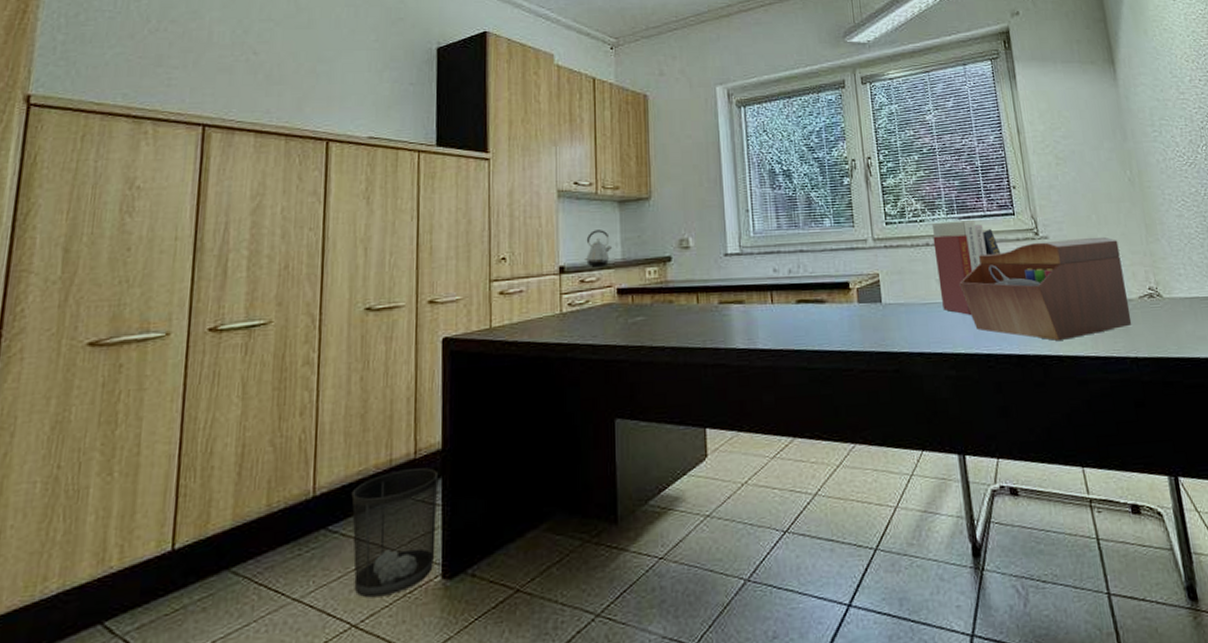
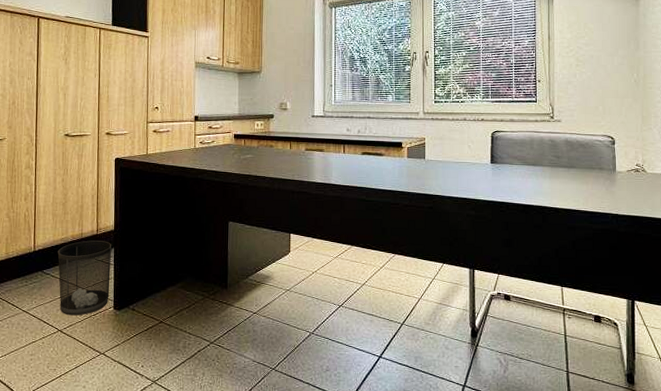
kettle: present [585,230,613,267] -> none [213,92,233,118]
books: present [931,220,1001,316] -> none [469,104,522,174]
sewing box: present [959,236,1132,341] -> none [486,123,618,197]

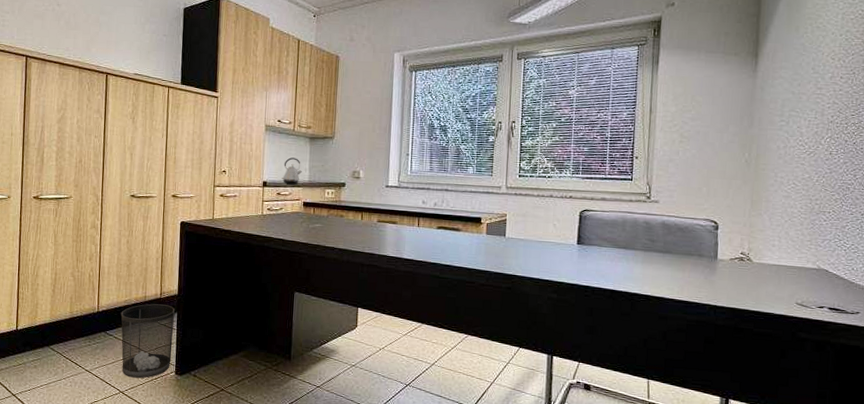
kettle: none [213,92,233,118] -> present [282,157,303,185]

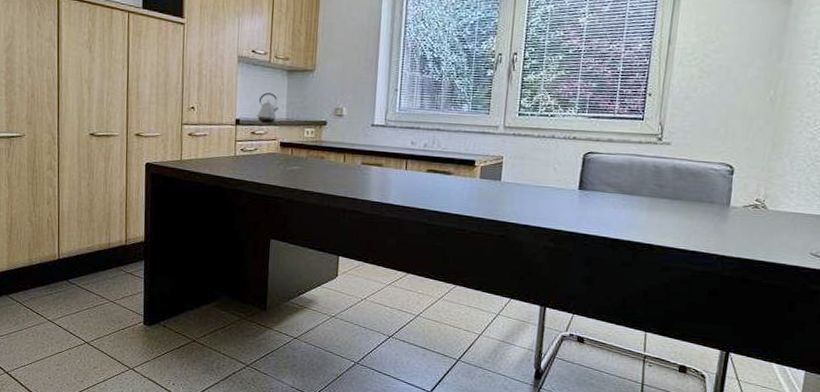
waste bin: present [121,304,174,379] -> none [83,251,141,329]

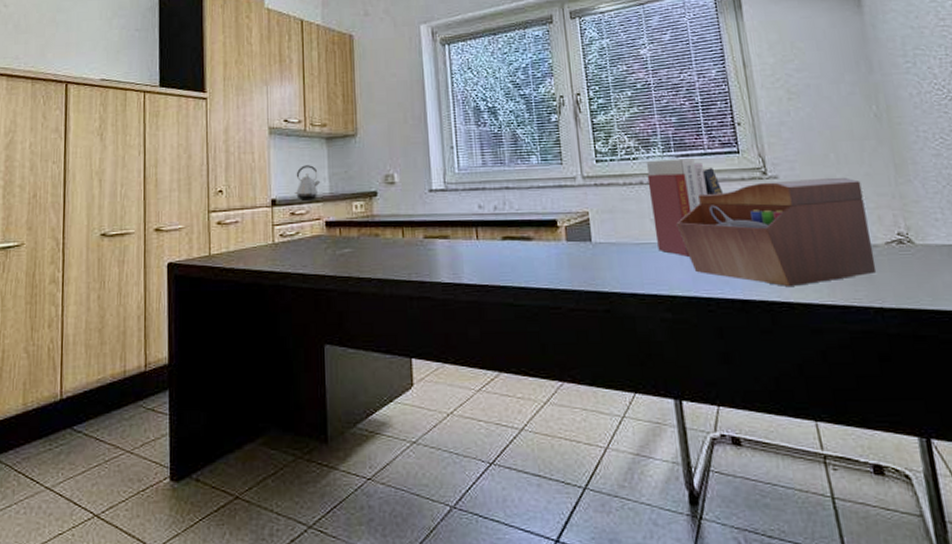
books: none [554,119,621,202] -> present [646,158,724,258]
sewing box: none [574,147,739,233] -> present [676,177,877,286]

